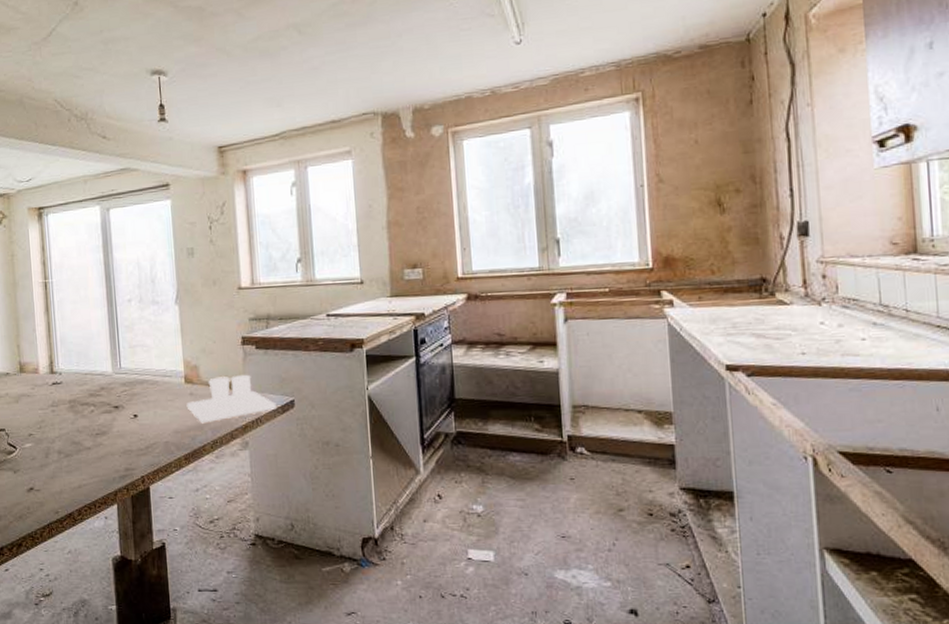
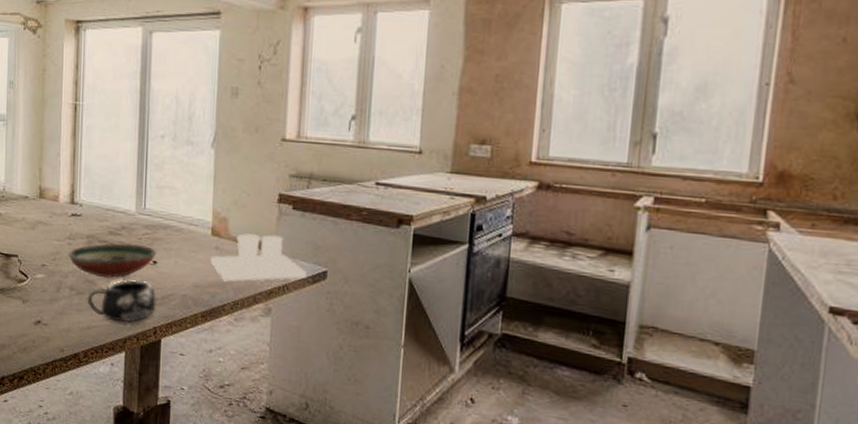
decorative bowl: none [53,401,137,437] -> present [68,243,157,278]
mug: none [75,434,142,477] -> present [87,279,156,323]

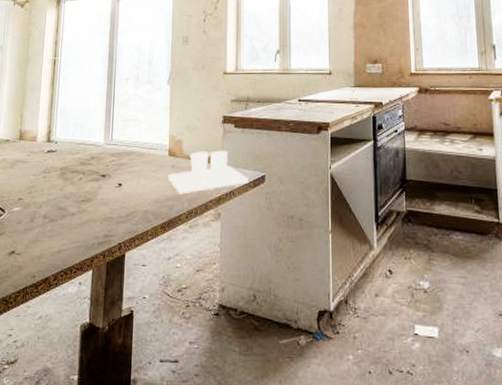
decorative bowl: present [68,243,157,278] -> none [43,170,122,203]
mug: present [87,279,156,323] -> none [58,201,121,243]

